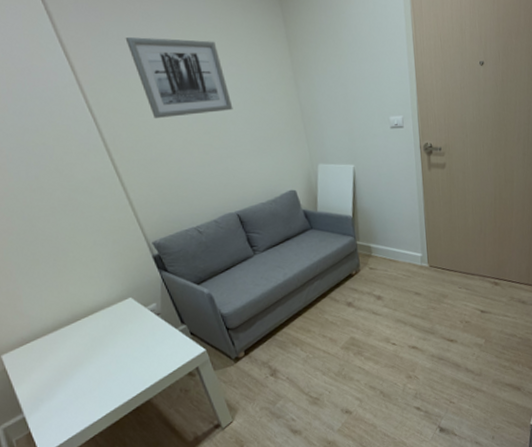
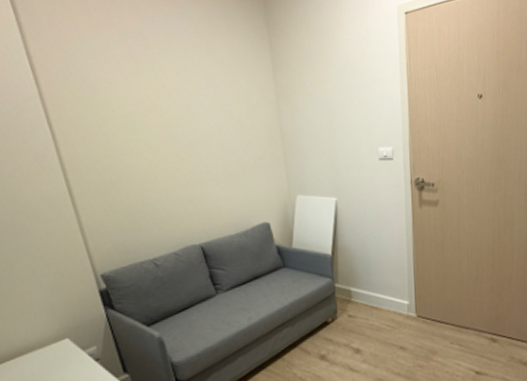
wall art: present [125,36,233,118] -> none [97,51,207,137]

